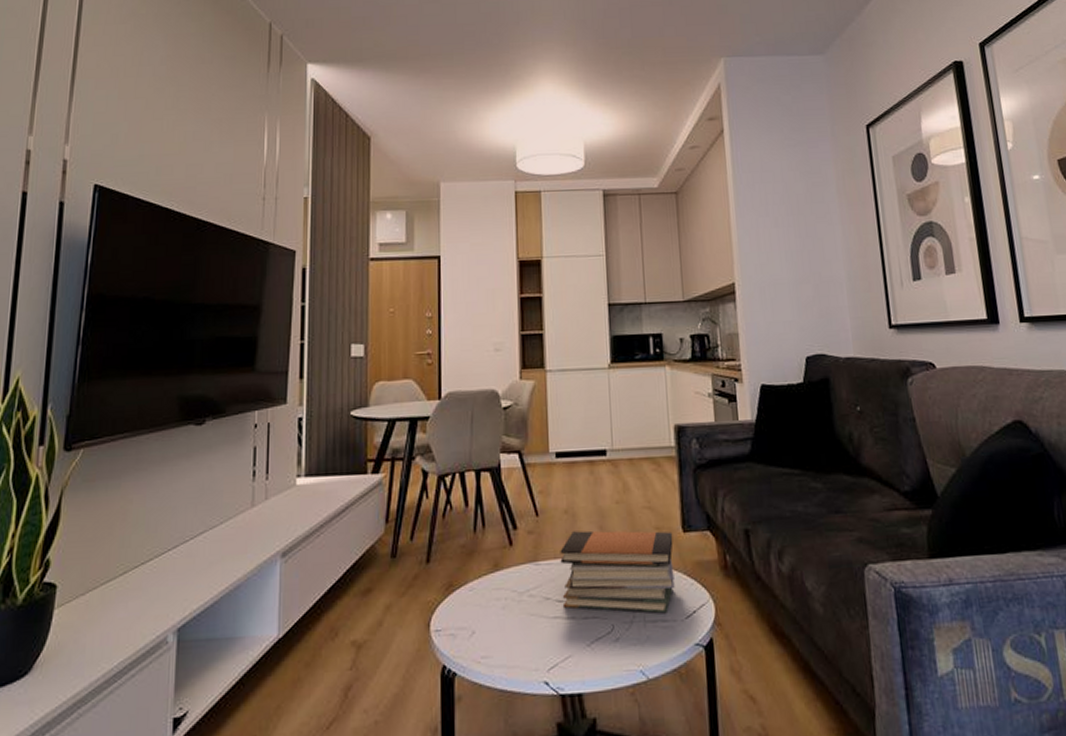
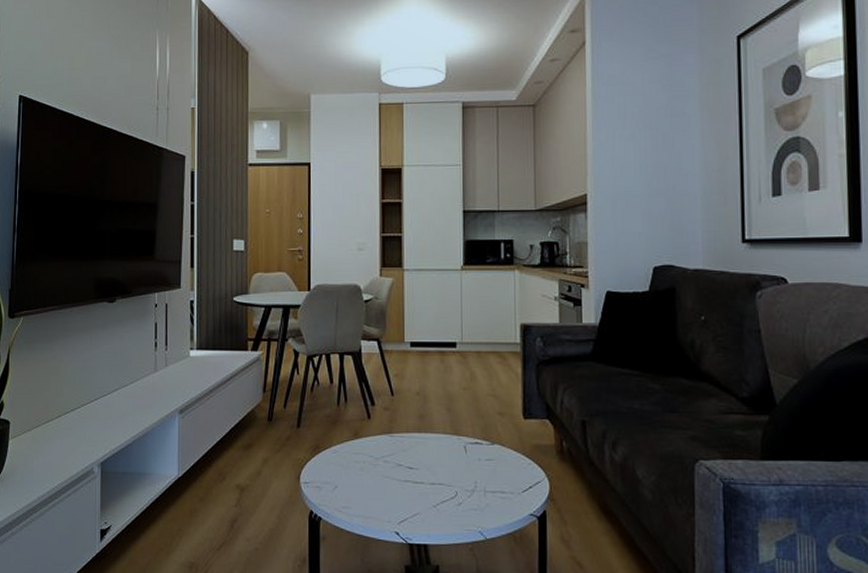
book stack: present [560,530,675,614] -> none [412,411,514,487]

